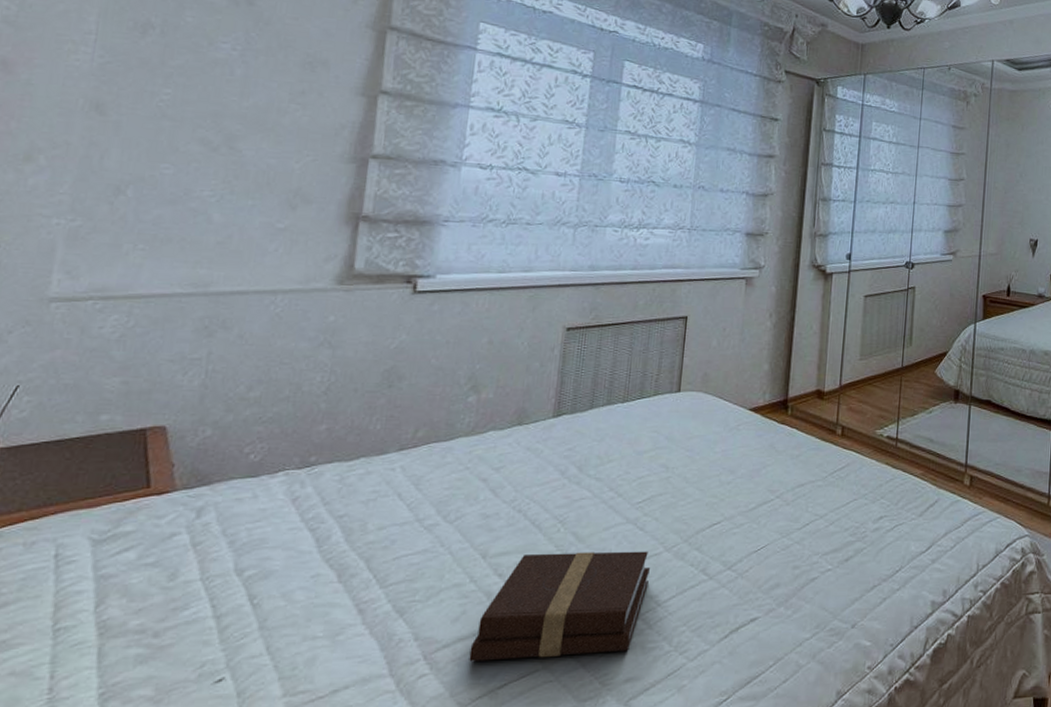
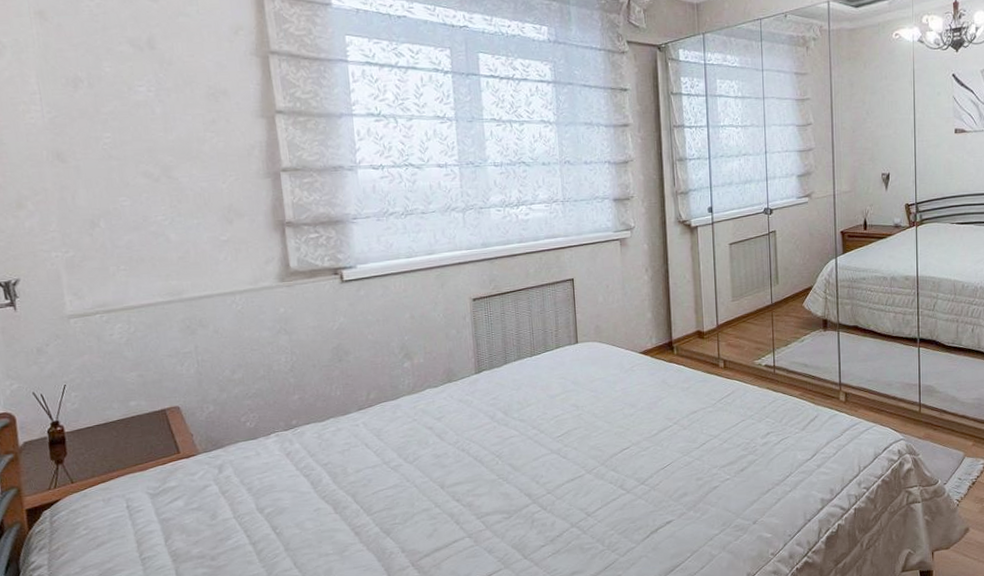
book: present [469,551,650,662] -> none [445,474,578,566]

